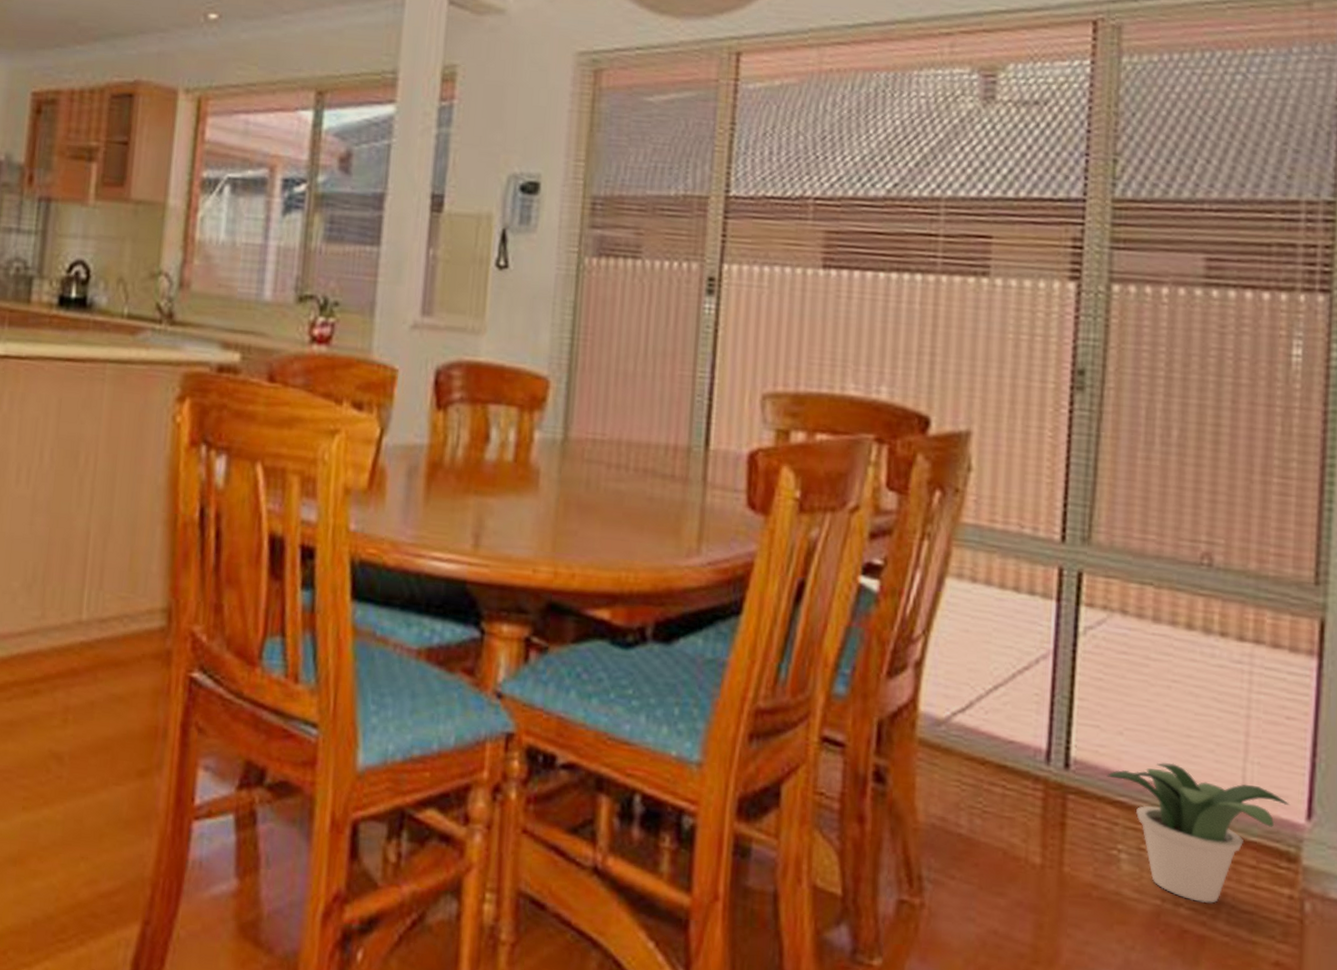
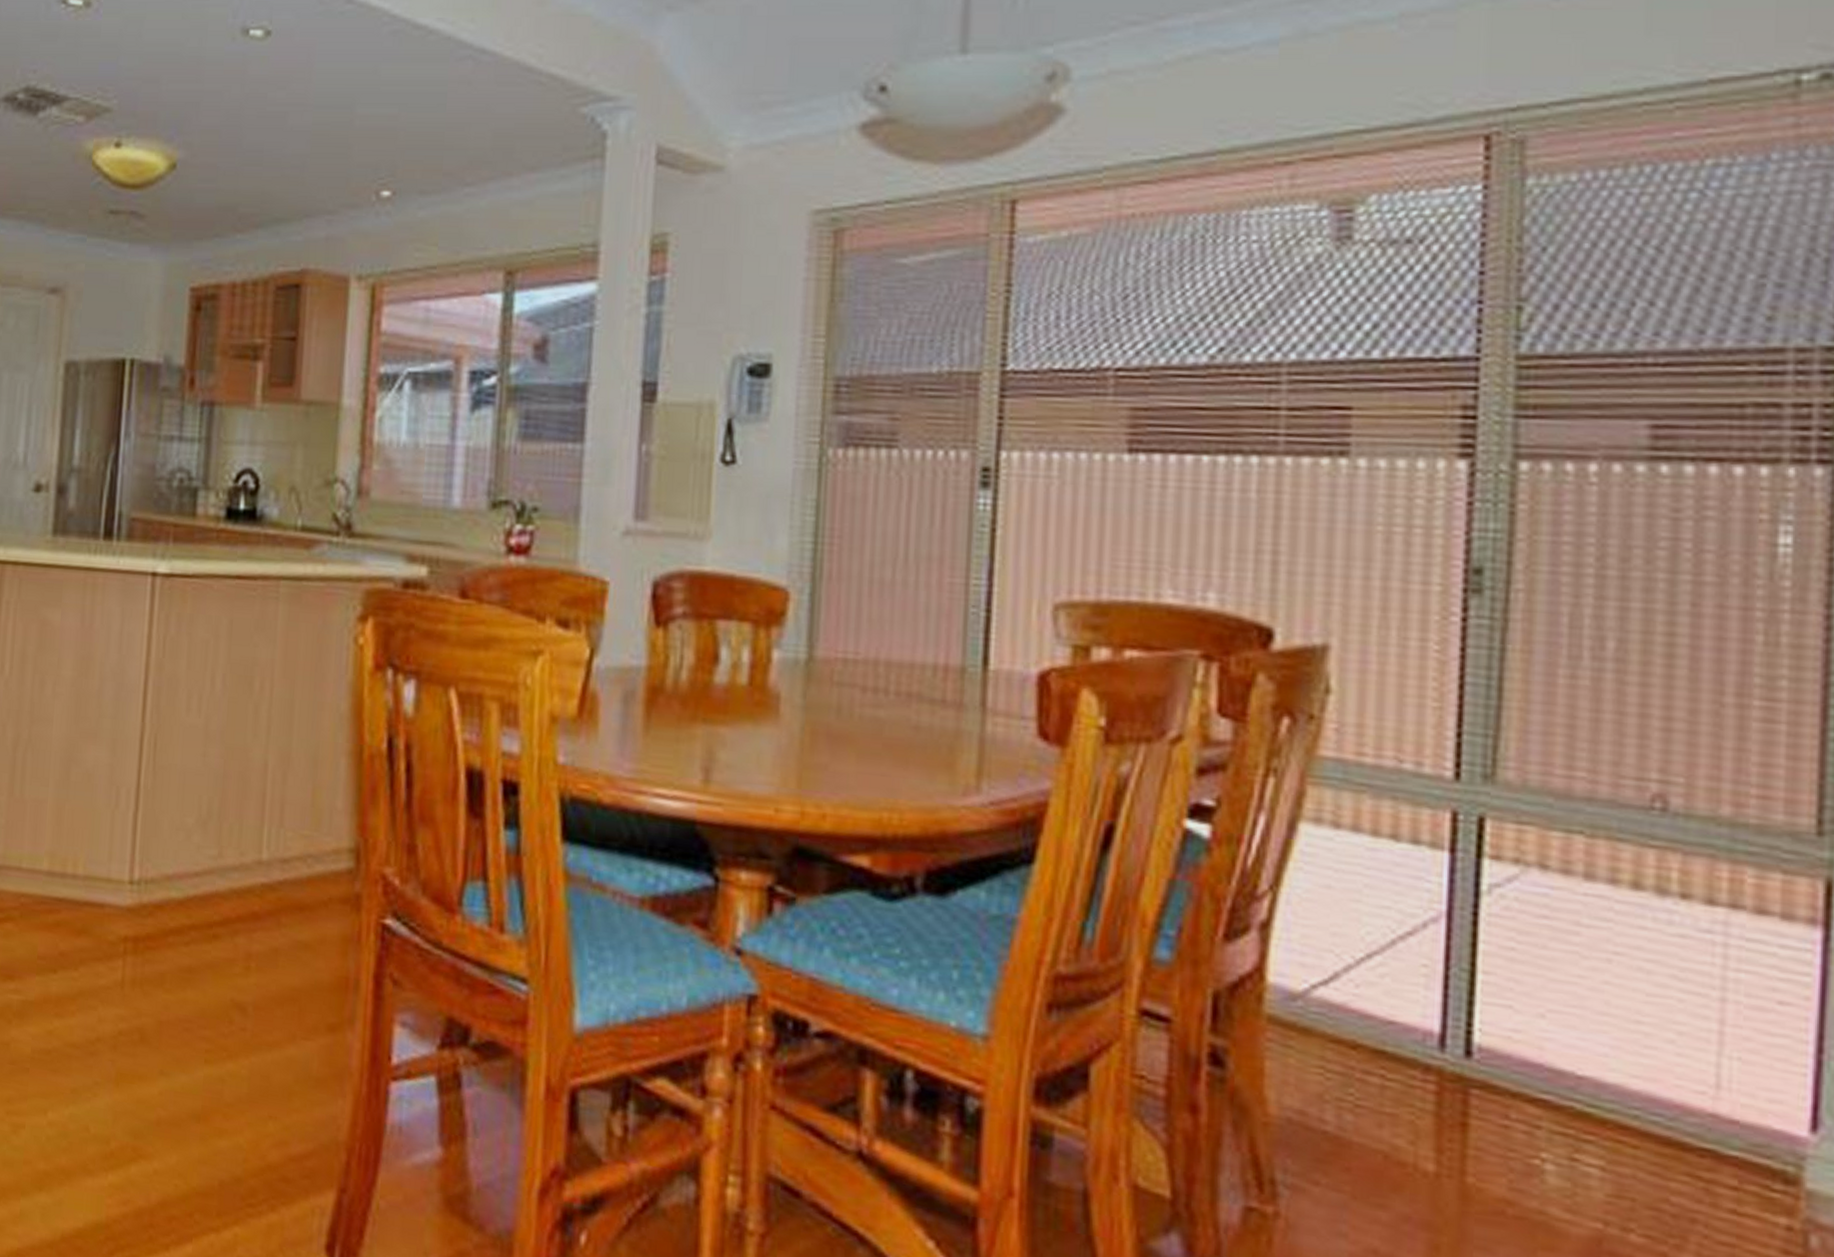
potted plant: present [1107,763,1289,903] -> none [1524,1054,1785,1231]

